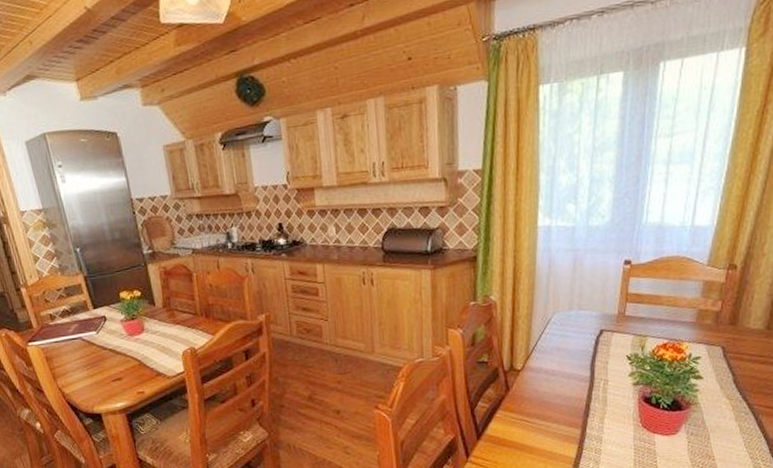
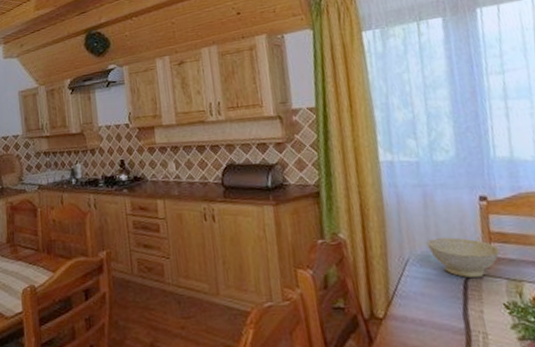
bowl: none [570,298,633,335] -> present [426,237,500,279]

